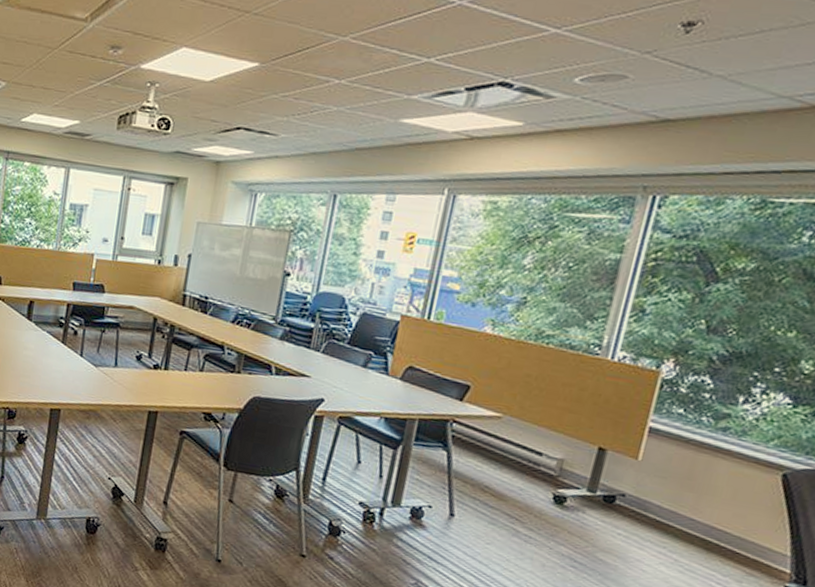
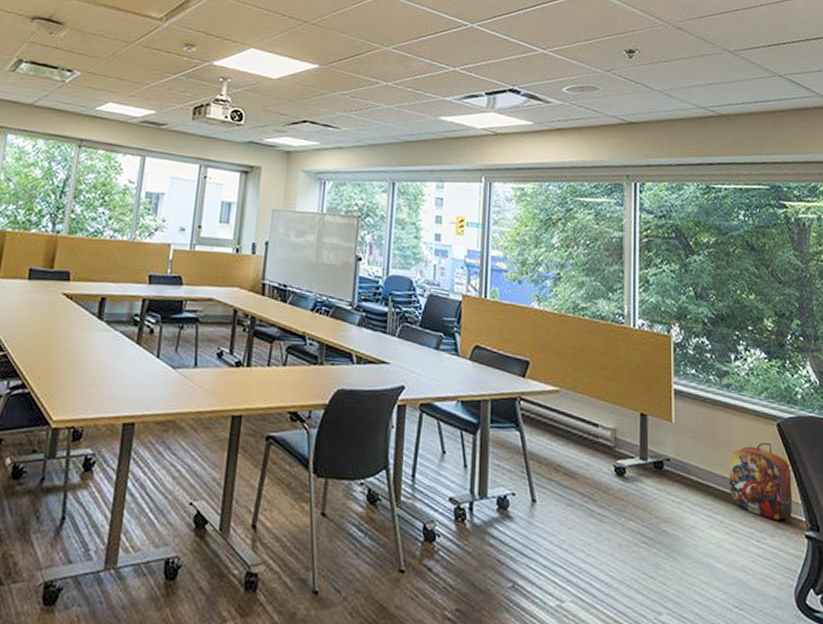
backpack: none [695,491,787,568] -> present [729,443,793,520]

